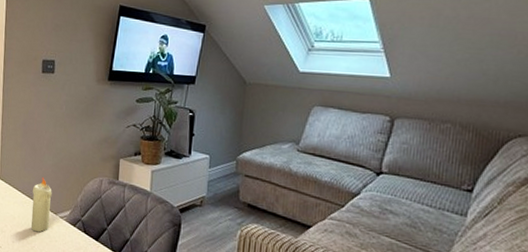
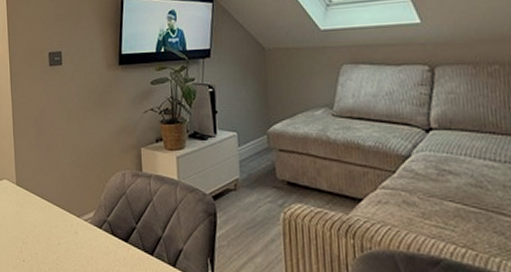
candle: present [30,177,52,233] -> none [51,178,73,240]

